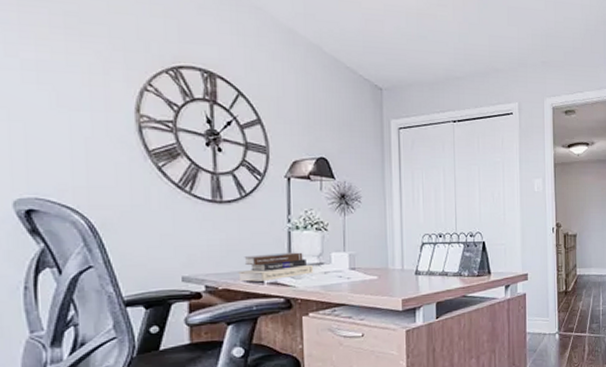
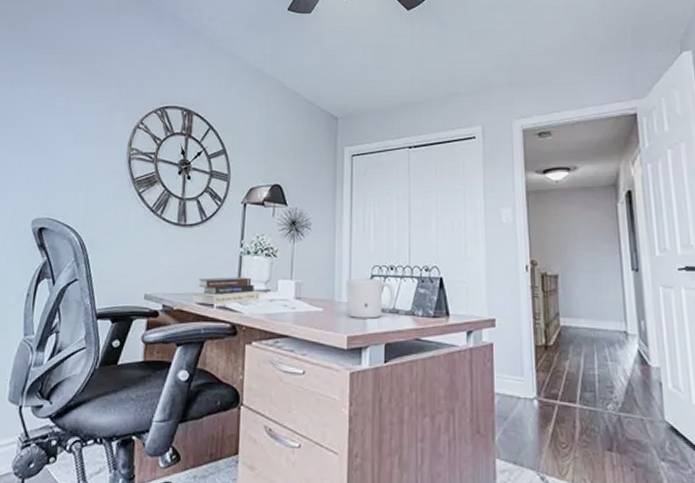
mug: none [399,245,444,283] -> present [346,278,395,319]

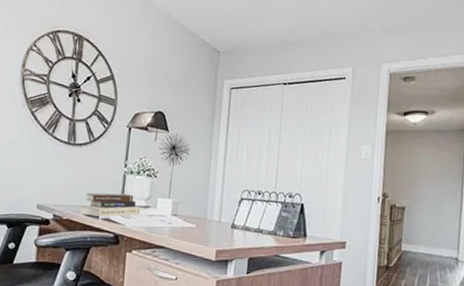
mug: present [346,278,395,319] -> none [217,200,261,236]

